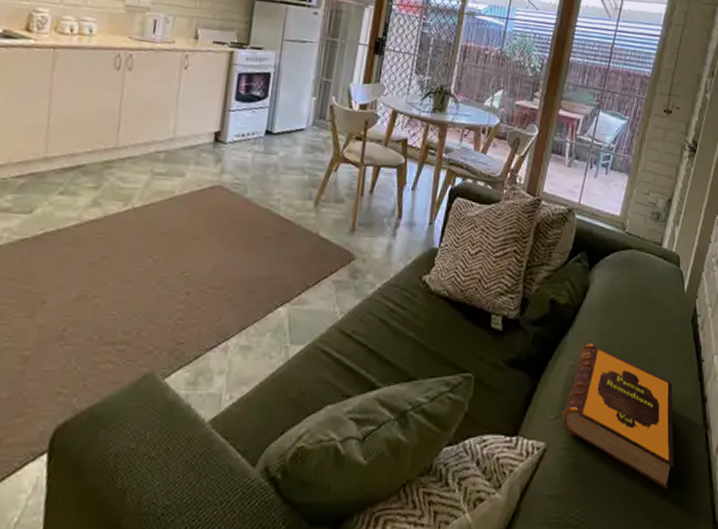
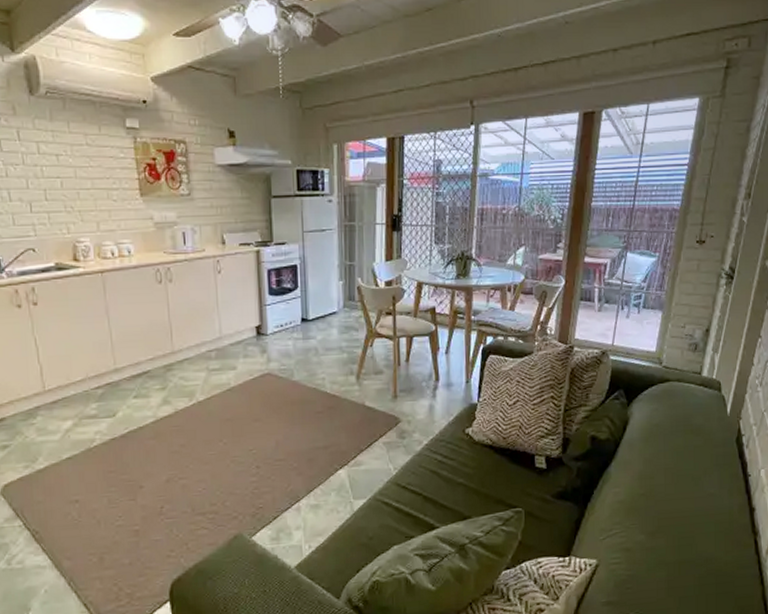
hardback book: present [562,344,674,490] -> none [611,471,723,590]

